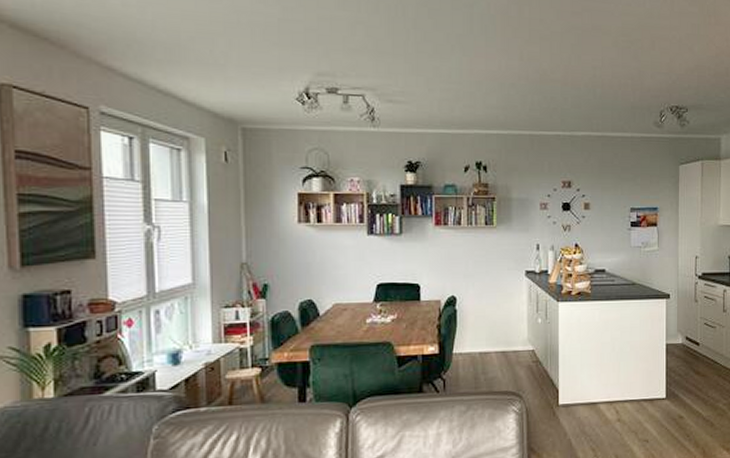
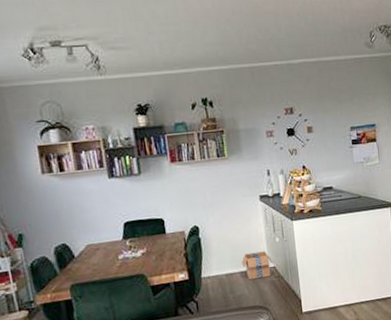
cardboard box: none [498,331,531,362] -> present [241,251,272,280]

